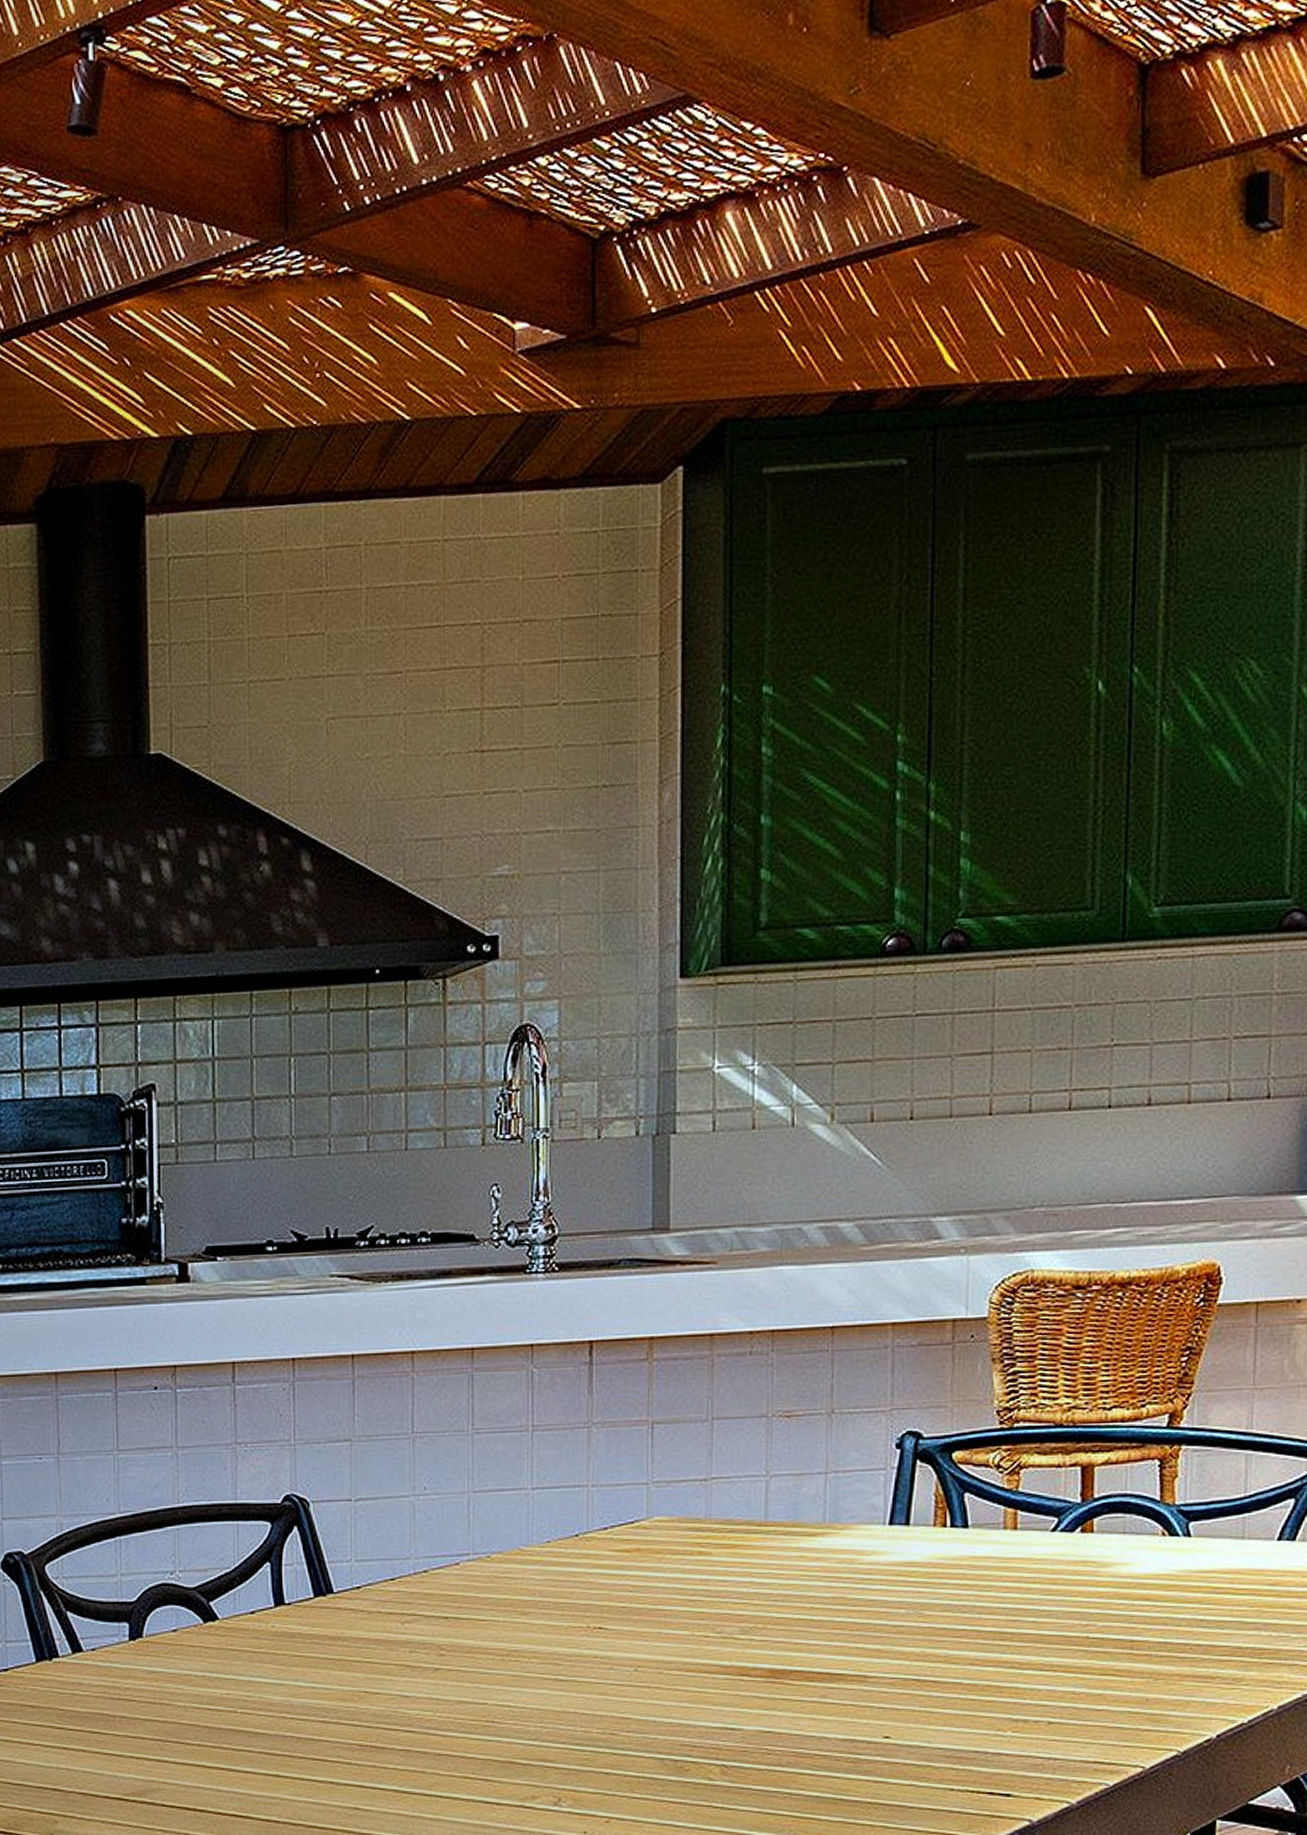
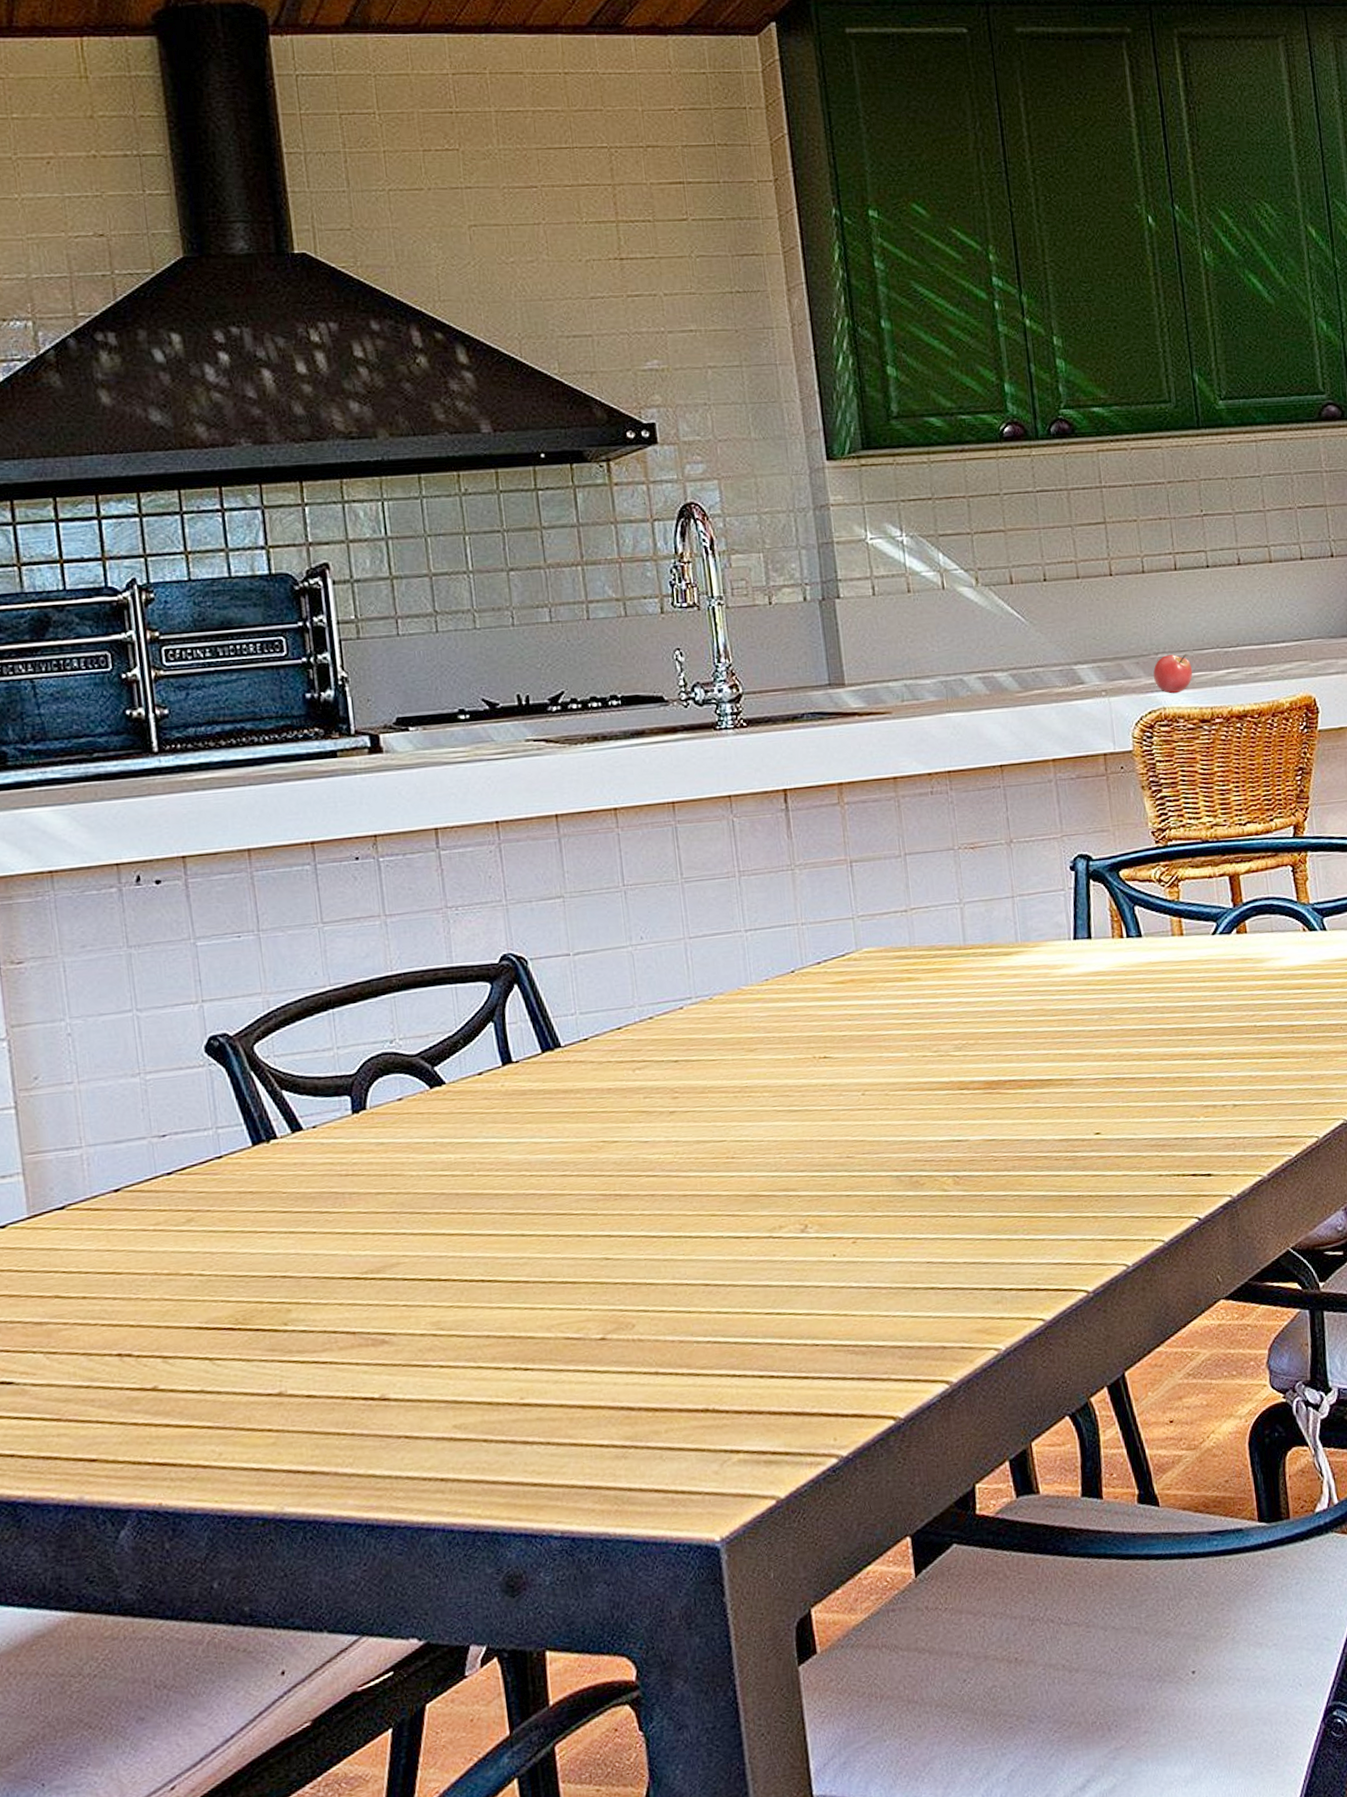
fruit: none [1025,1208,1073,1255] -> present [1153,654,1193,694]

